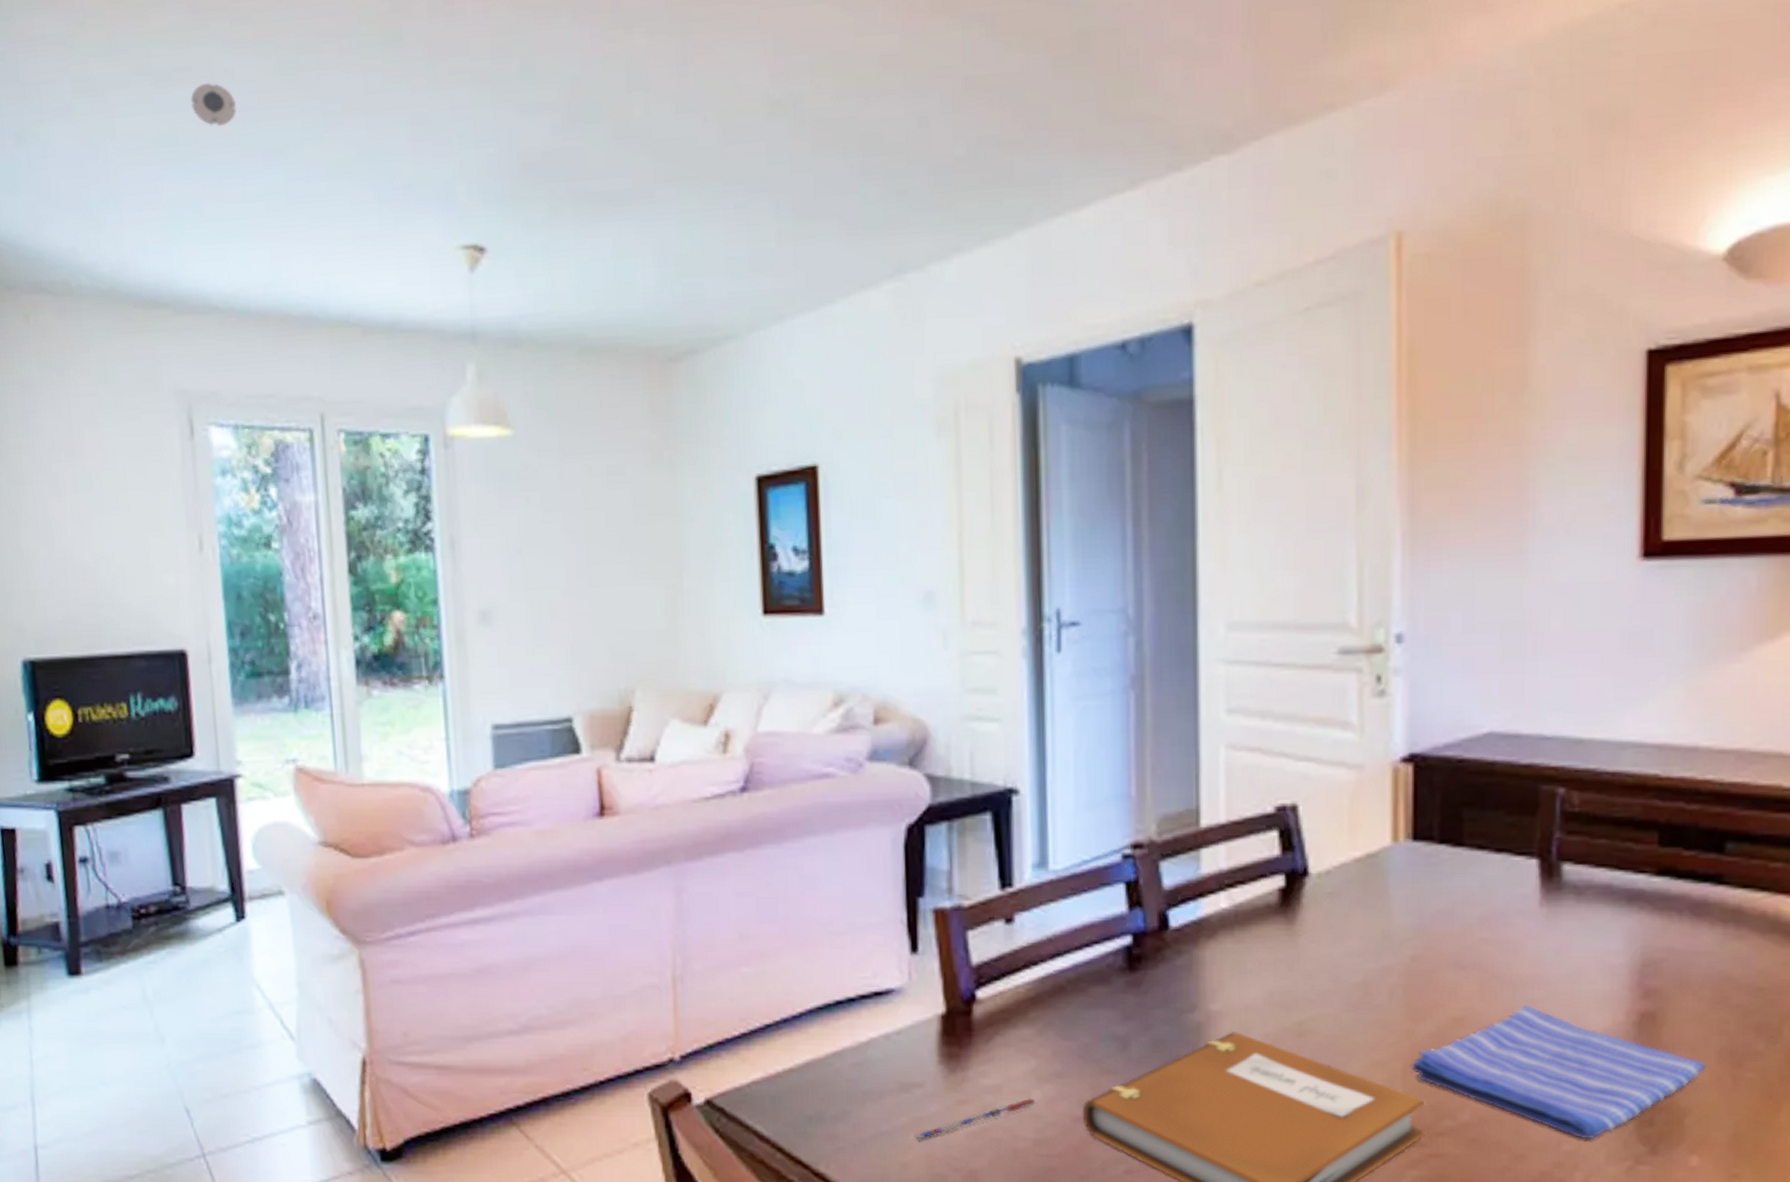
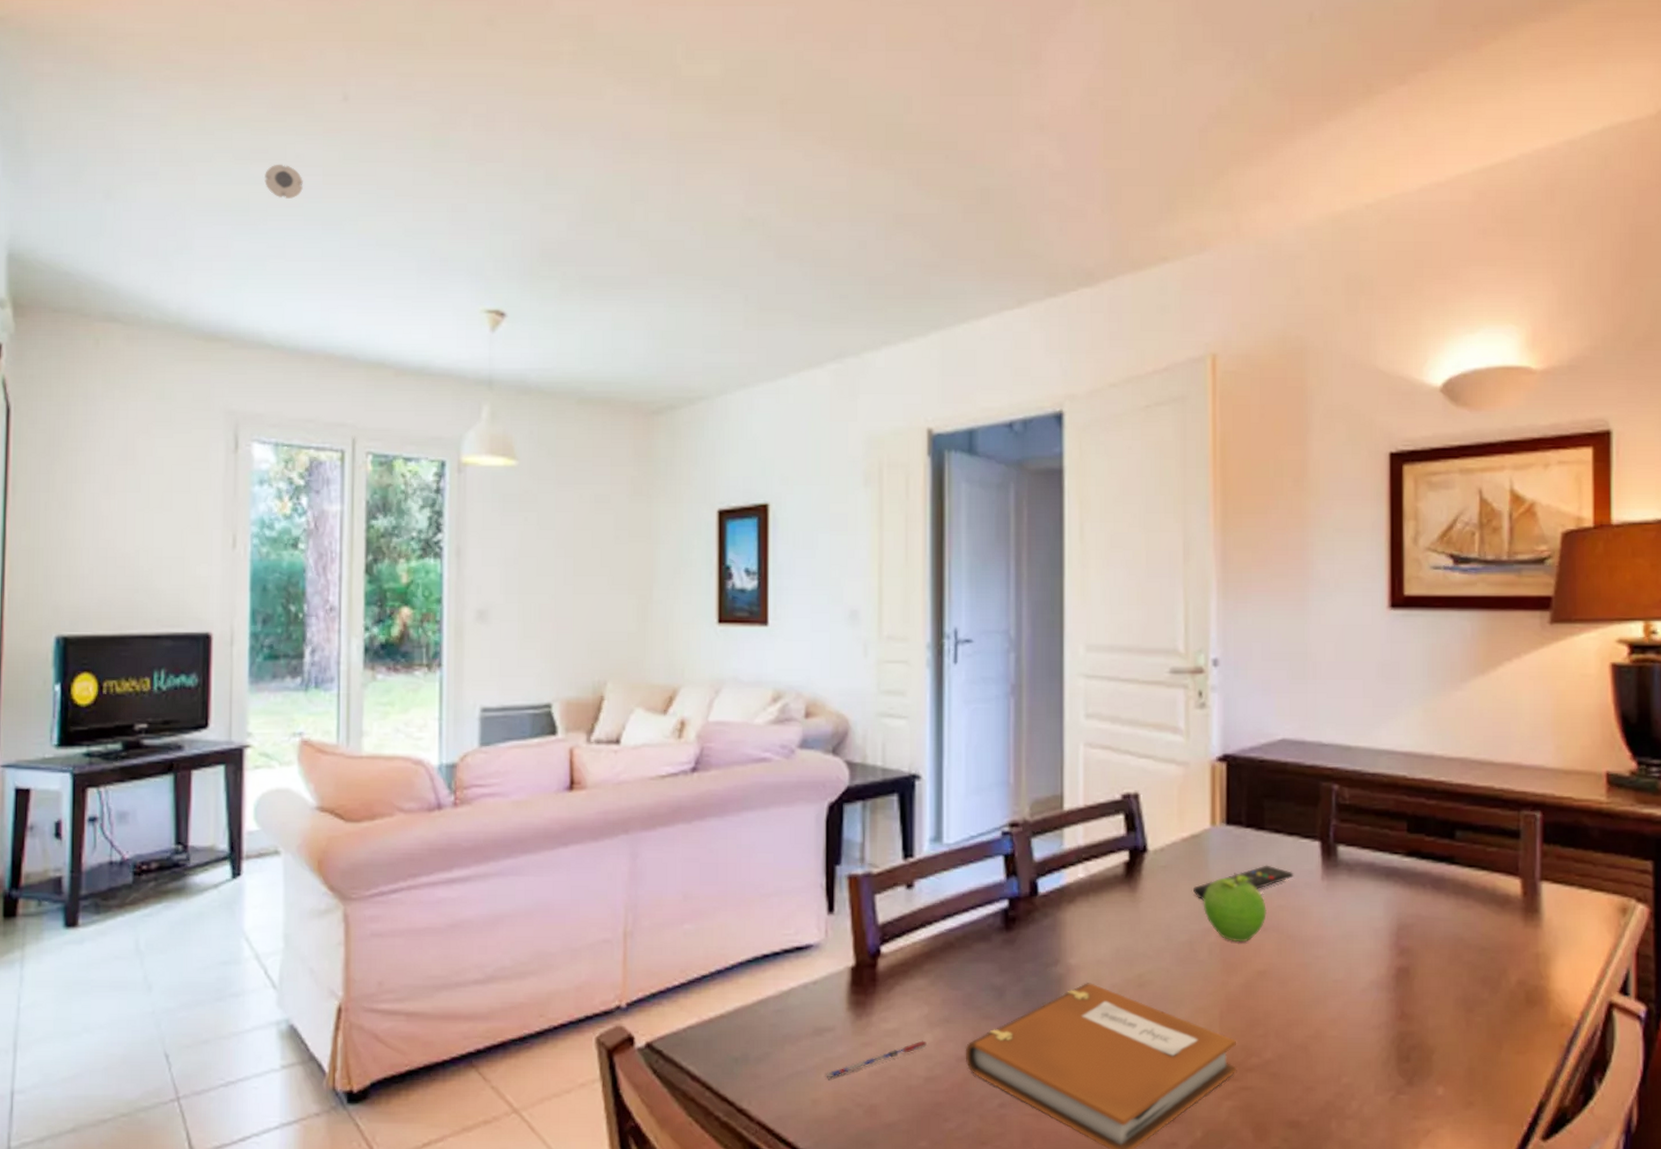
remote control: none [1369,889,1502,933] -> present [1193,865,1294,901]
fruit: none [1381,899,1465,984] -> present [1203,873,1266,943]
dish towel: present [1410,1004,1706,1139] -> none [1225,960,1447,1073]

